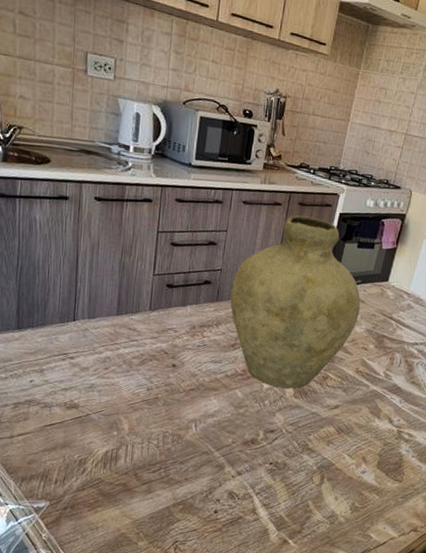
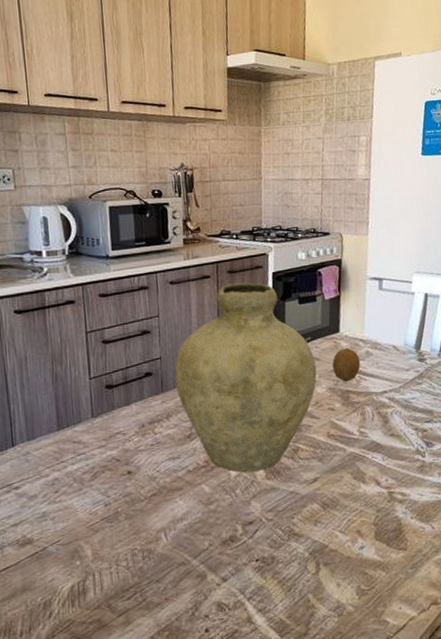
fruit: none [374,297,401,328] -> present [332,348,361,382]

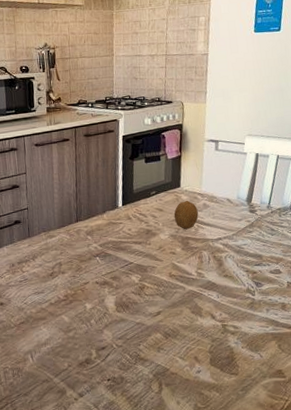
vase: present [174,282,317,473] -> none [39,144,161,306]

